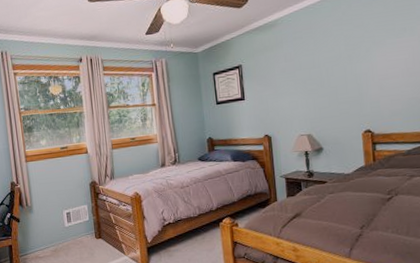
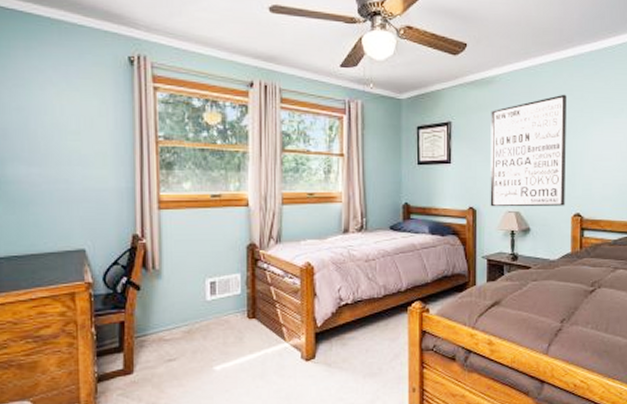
wall art: none [276,24,354,133] -> present [490,94,567,207]

